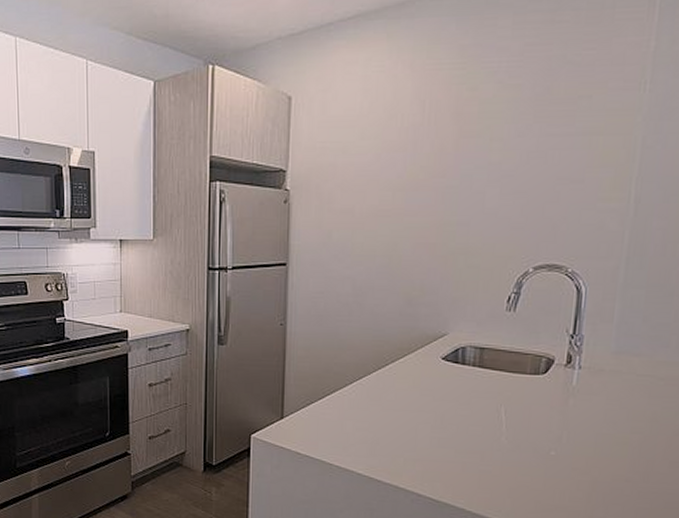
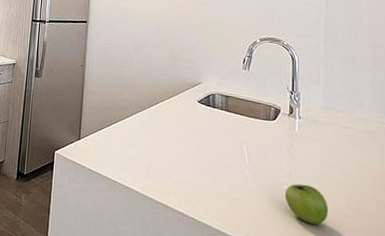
fruit: none [550,448,606,494] -> present [284,183,329,225]

